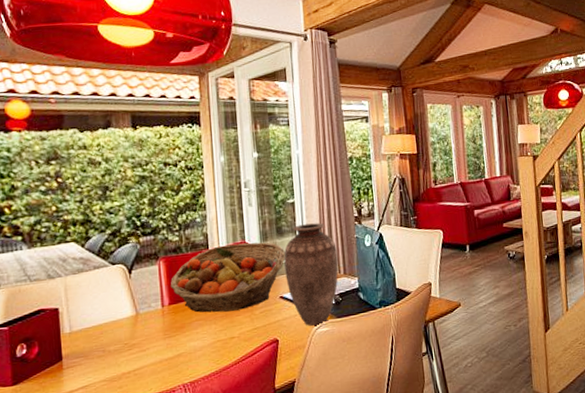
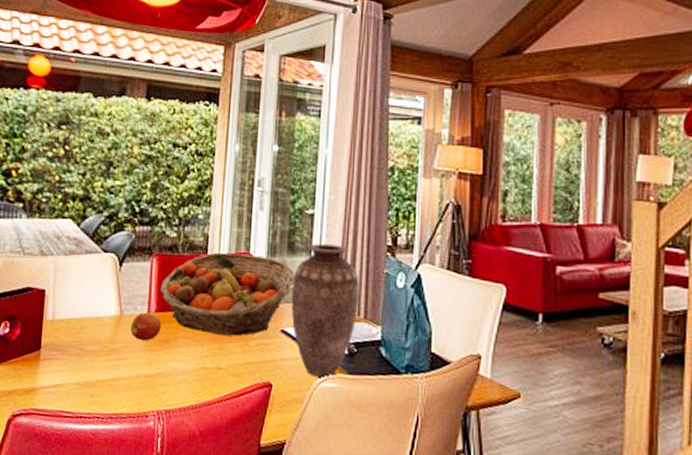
apple: none [148,306,176,331] -> present [130,312,161,341]

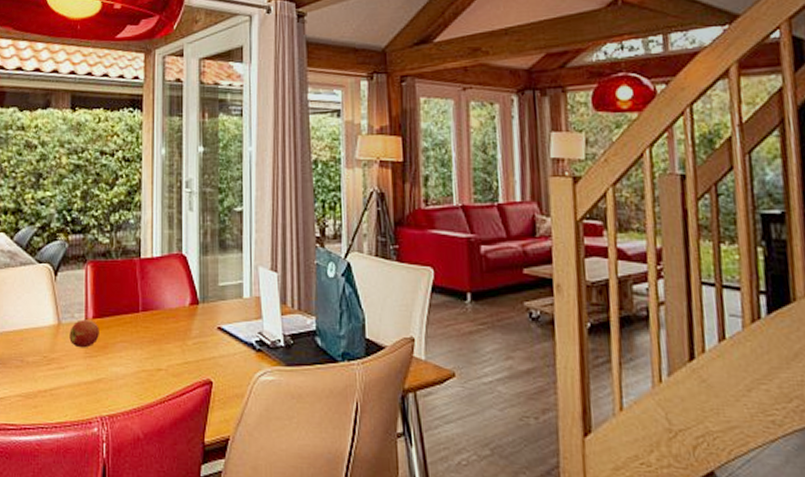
fruit basket: present [159,252,294,336] -> none [95,255,227,337]
vase: present [291,243,359,378] -> none [226,240,292,371]

